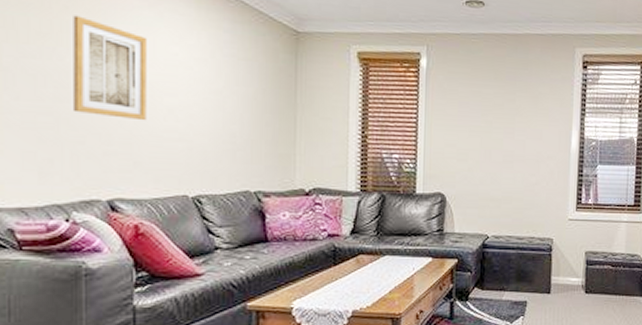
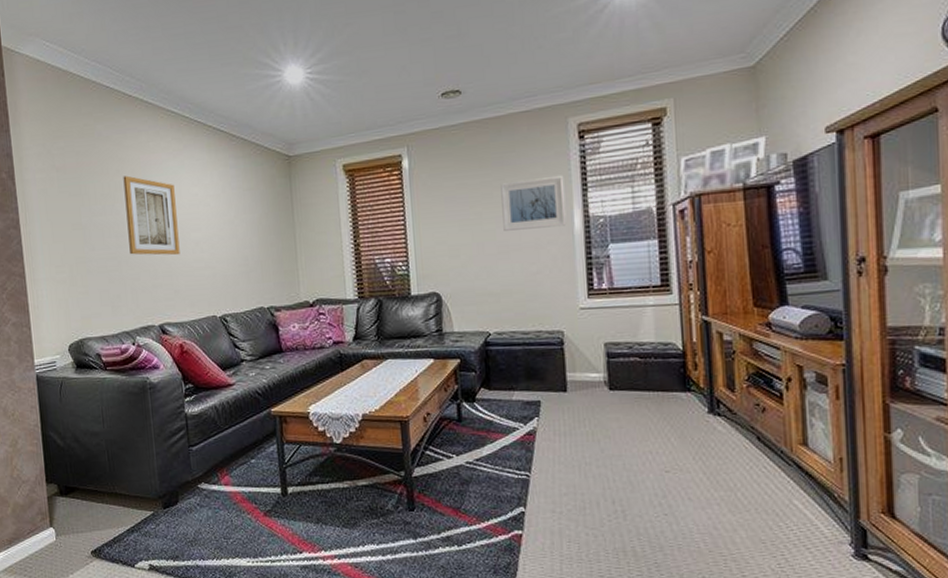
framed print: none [510,97,567,144] -> present [500,175,567,231]

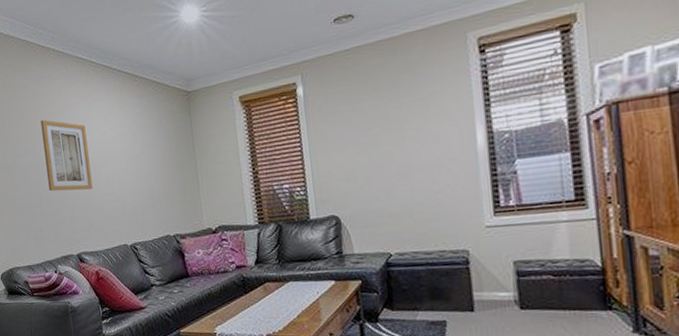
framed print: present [500,175,567,231] -> none [397,91,469,152]

